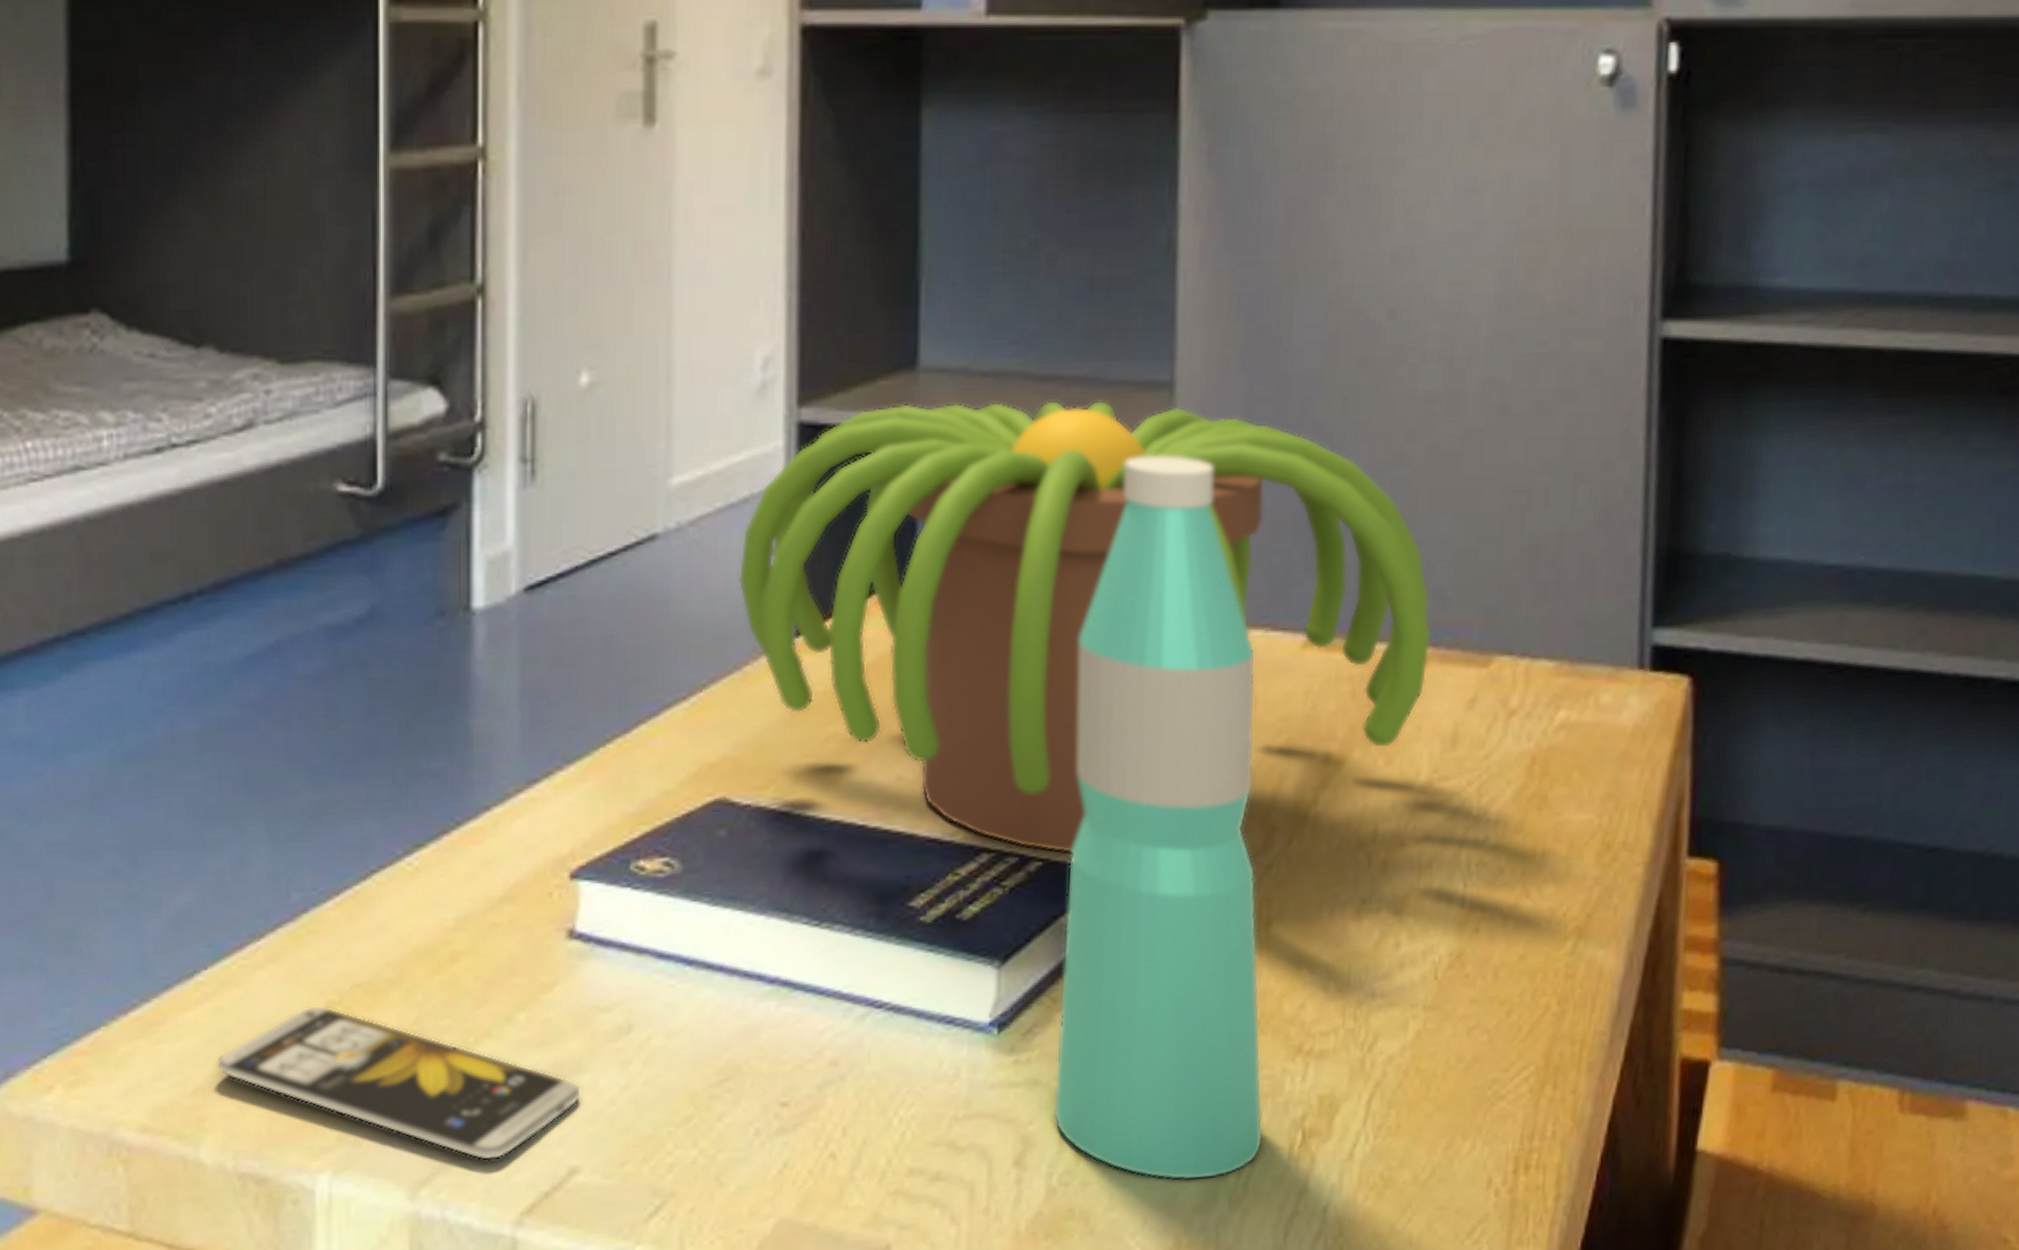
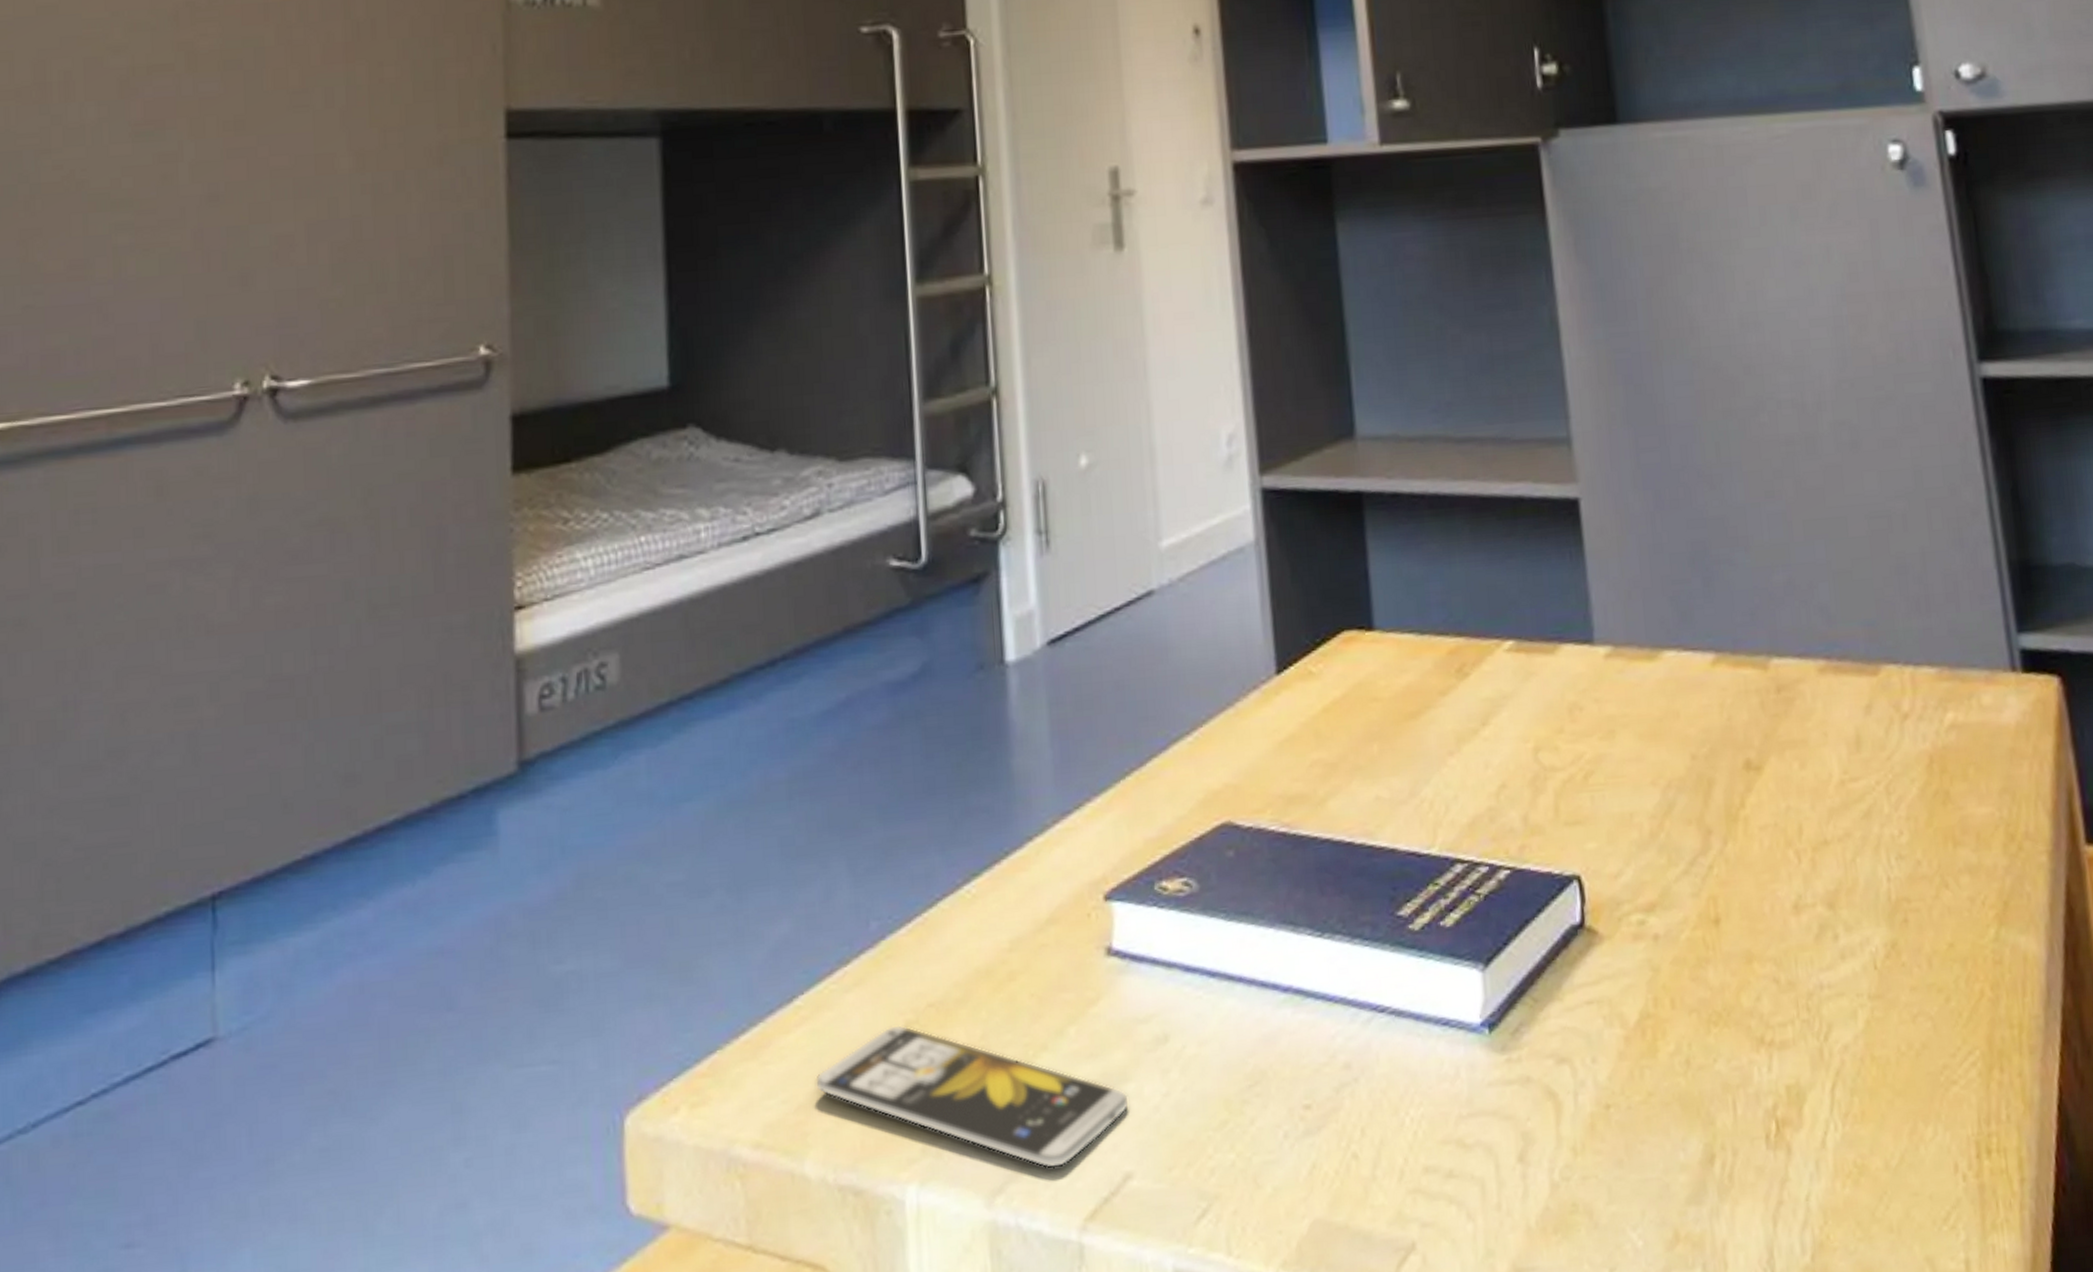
plant: present [738,400,1433,854] -> none [1223,456,1825,862]
water bottle: present [1053,455,1263,1181] -> none [1517,501,1741,1173]

